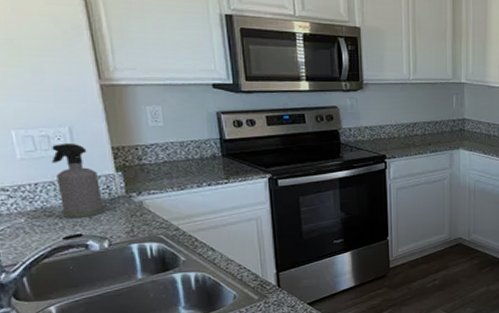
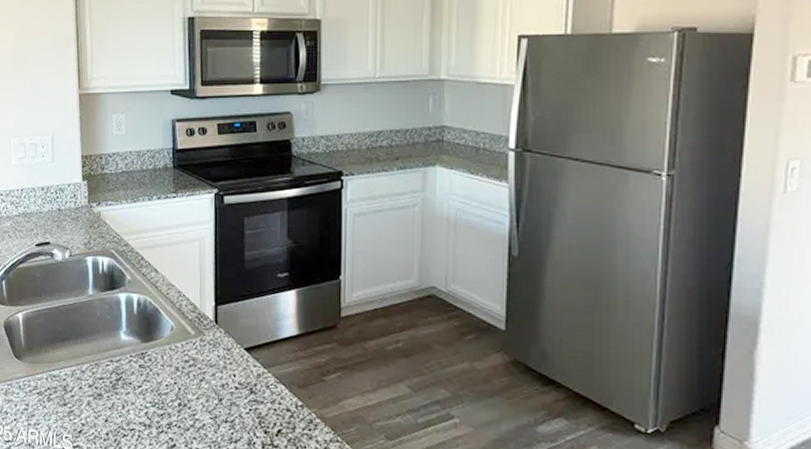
spray bottle: present [51,142,106,219] -> none [35,150,70,226]

